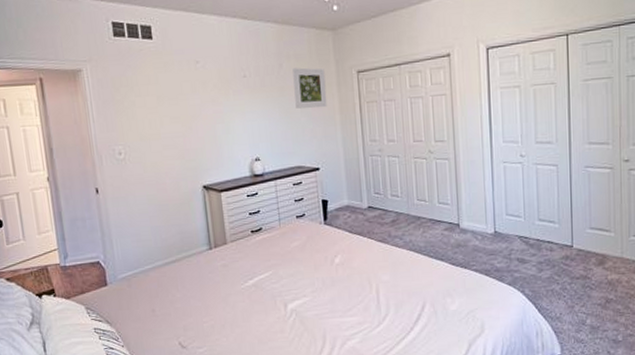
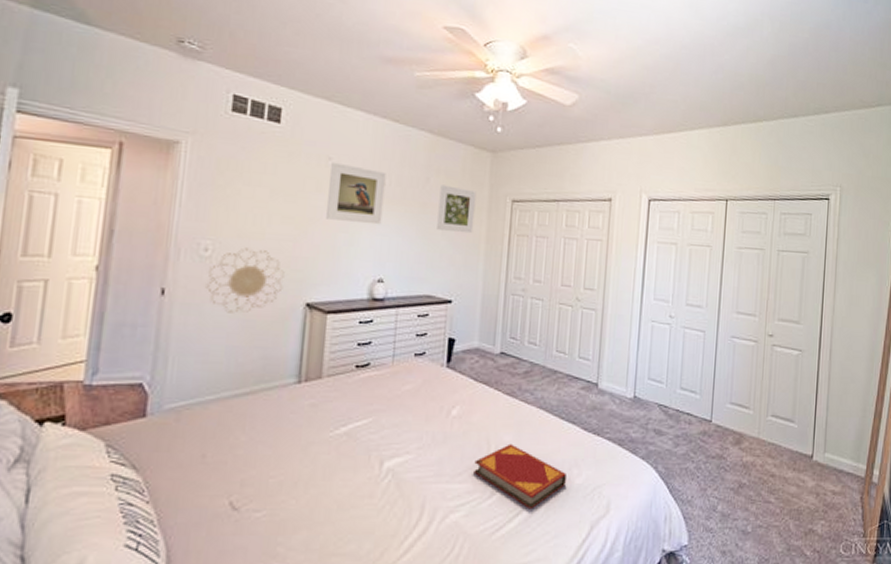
decorative wall piece: none [126,147,183,201] -> present [206,247,285,313]
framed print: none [199,64,249,114] -> present [325,162,386,225]
hardback book: none [360,282,443,334] -> present [474,444,568,510]

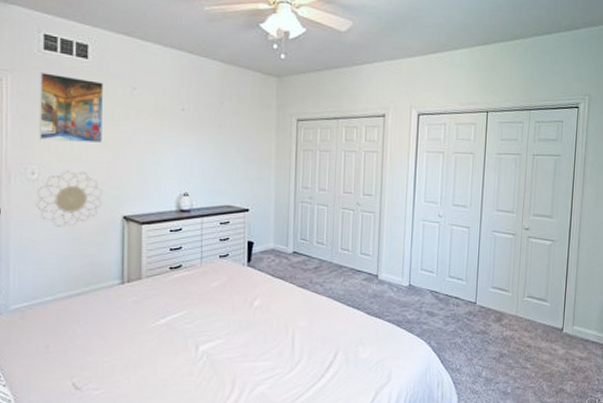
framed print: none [216,137,296,218] -> present [38,73,104,143]
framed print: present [325,162,386,225] -> none [134,91,185,146]
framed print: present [437,185,477,234] -> none [232,108,265,151]
hardback book: present [474,444,568,510] -> none [275,328,355,381]

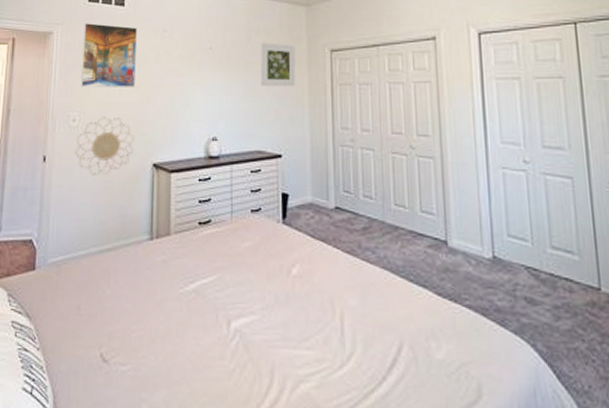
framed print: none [232,108,265,151] -> present [261,43,296,87]

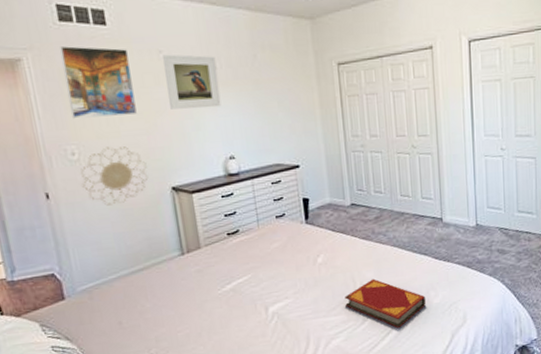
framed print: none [164,33,212,87] -> present [163,54,221,109]
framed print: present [261,43,296,87] -> none [268,59,307,104]
hardback book: none [320,308,425,386] -> present [344,279,427,329]

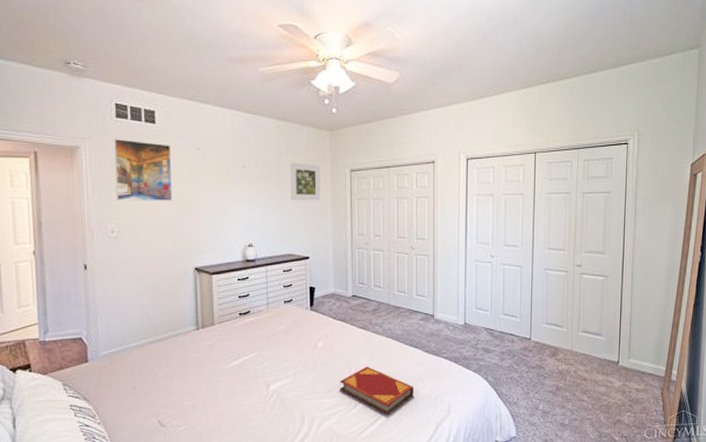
decorative wall piece: present [81,146,149,206] -> none [117,227,176,280]
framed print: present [163,54,221,109] -> none [200,152,246,200]
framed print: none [268,59,307,104] -> present [290,162,321,201]

